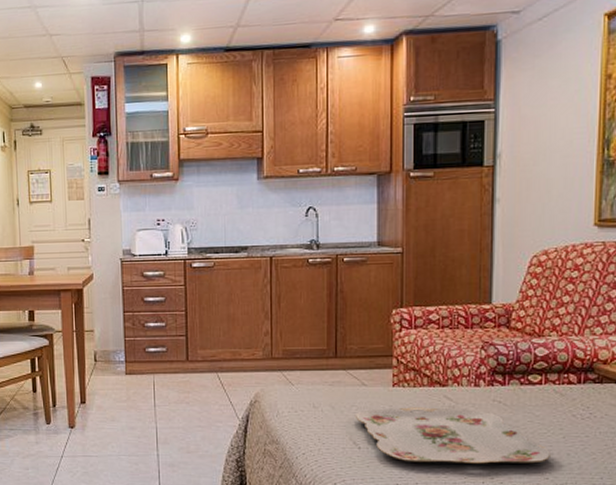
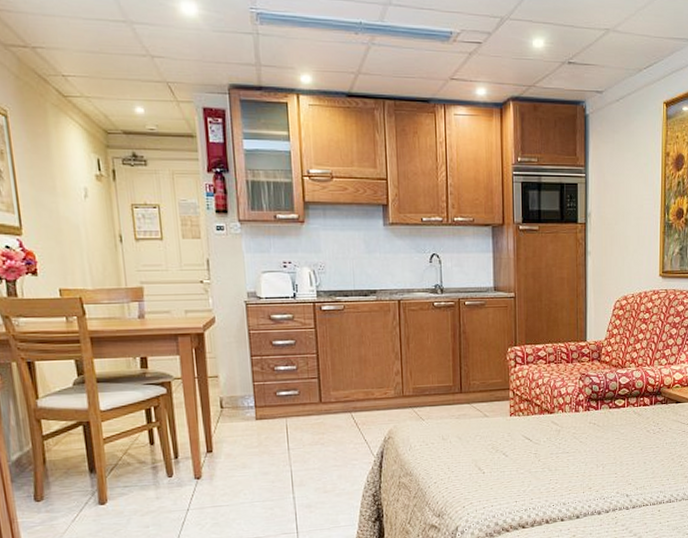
serving tray: present [354,407,550,464] -> none [479,431,632,482]

